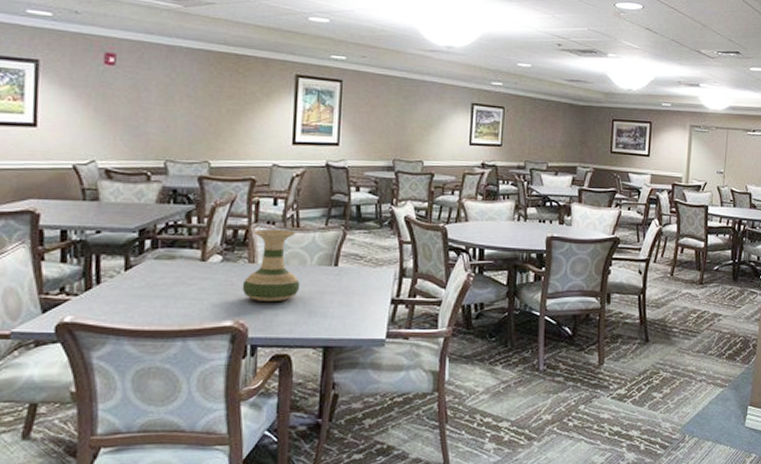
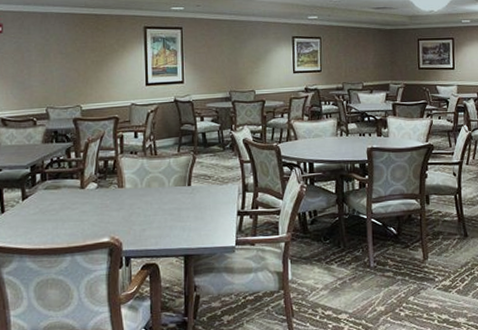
vase: present [242,228,301,301] -> none [114,157,162,219]

